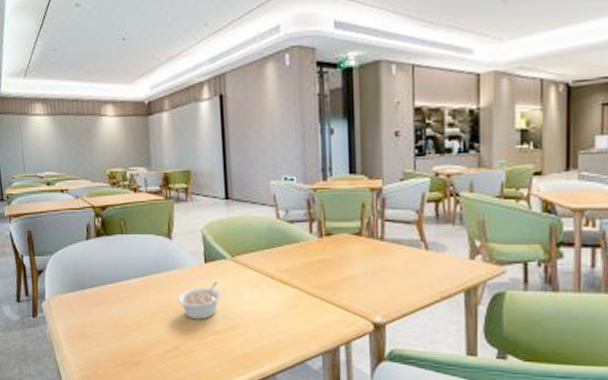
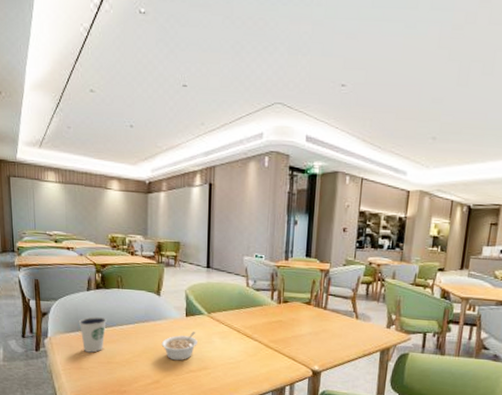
dixie cup: none [79,271,111,316] -> present [78,317,106,353]

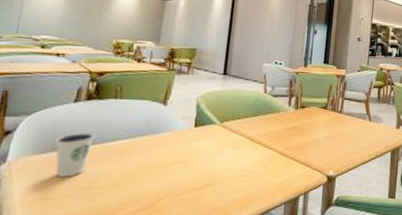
legume: present [161,332,197,361] -> none [161,143,205,178]

